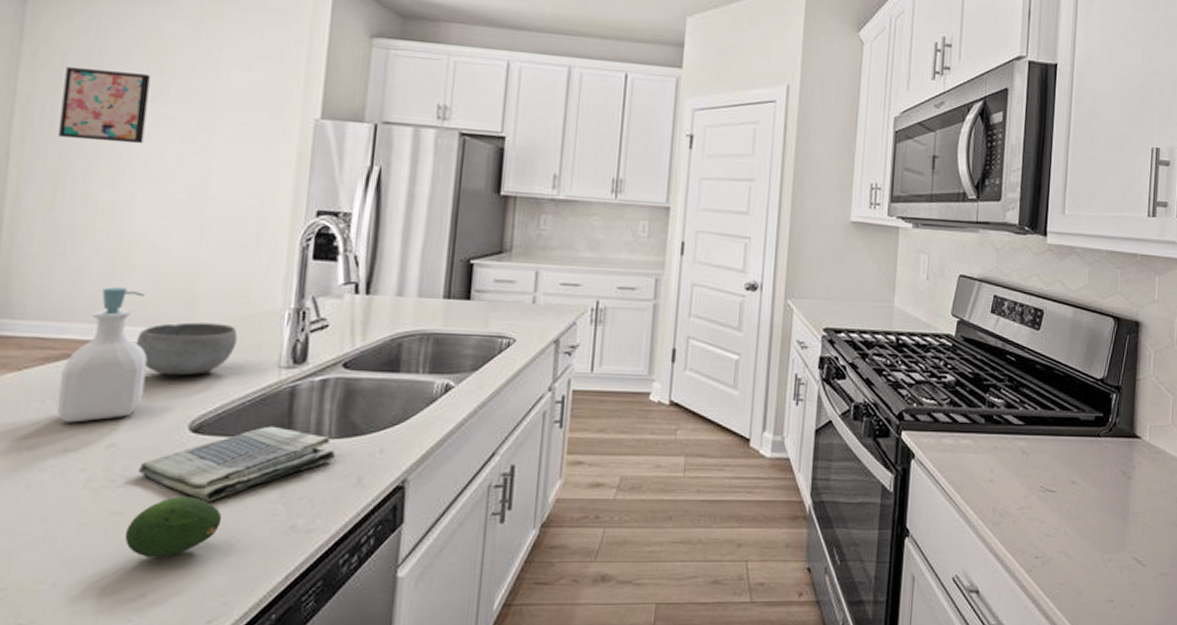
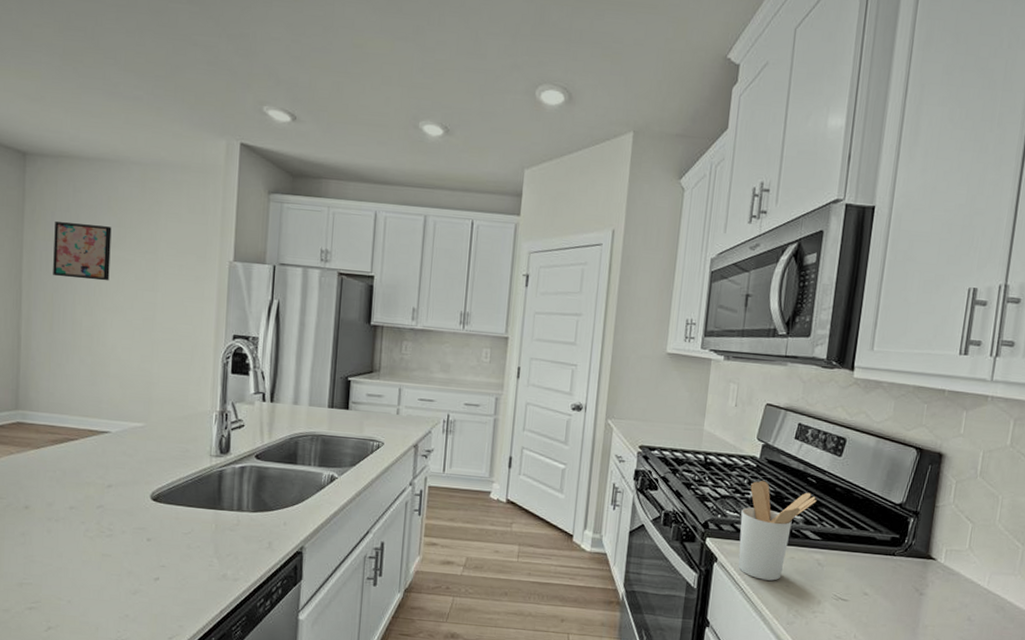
soap bottle: present [56,287,148,423] -> none [63,390,121,489]
fruit: present [124,496,222,558] -> none [112,546,176,590]
bowl: present [136,322,238,376] -> none [112,418,181,459]
dish towel: present [139,426,336,502] -> none [119,499,253,552]
utensil holder: none [937,361,1017,476] -> present [738,480,817,581]

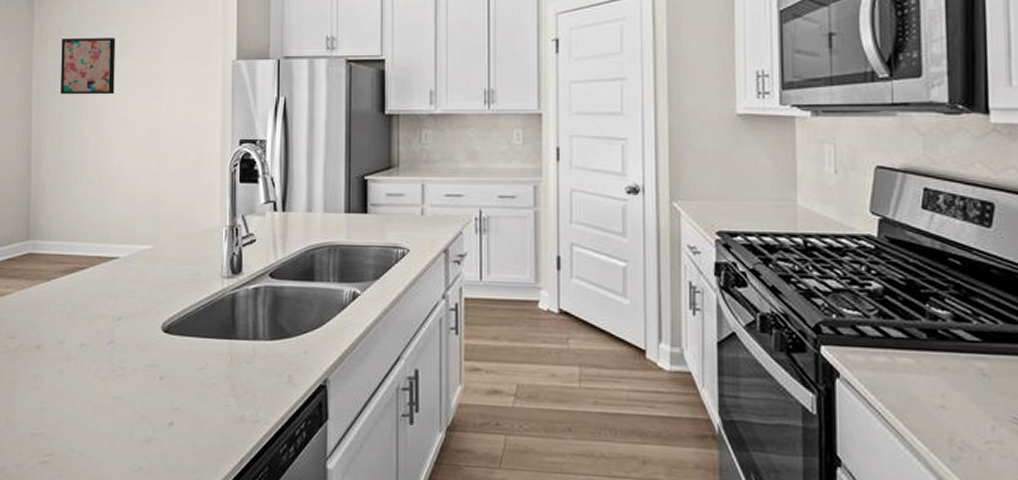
utensil holder: present [738,480,817,581] -> none [863,266,966,401]

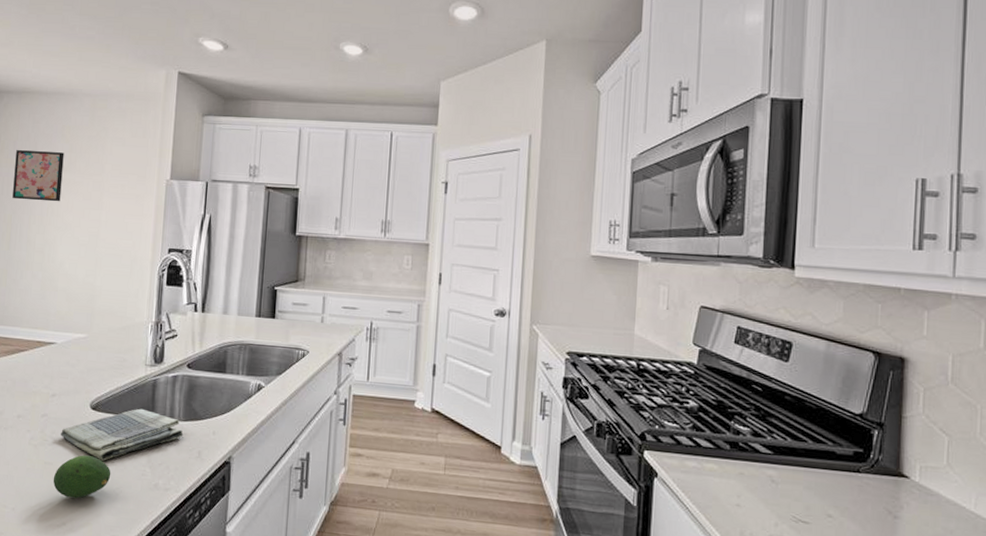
fruit: none [124,386,190,438] -> present [53,455,111,499]
dish towel: none [130,328,270,392] -> present [61,408,184,461]

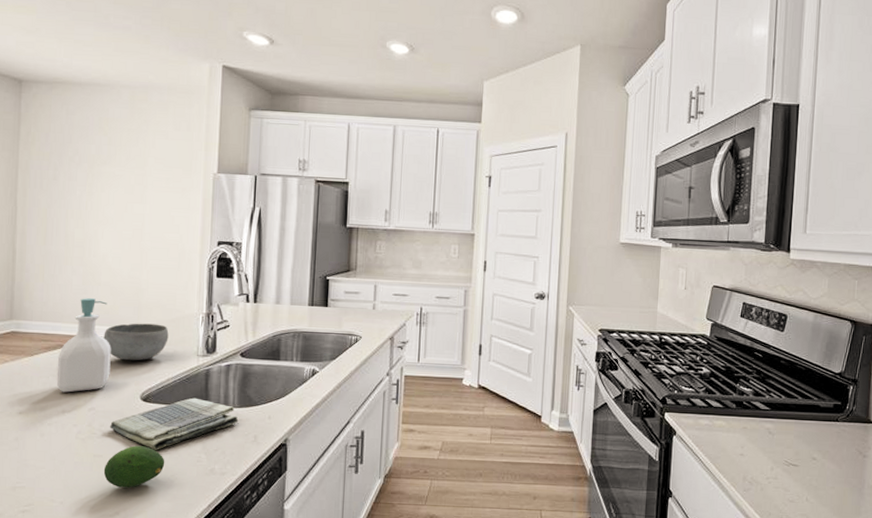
wall art: present [12,150,64,202] -> none [47,142,103,196]
soap bottle: none [13,303,65,398] -> present [56,298,111,393]
bowl: none [58,329,119,369] -> present [103,323,169,361]

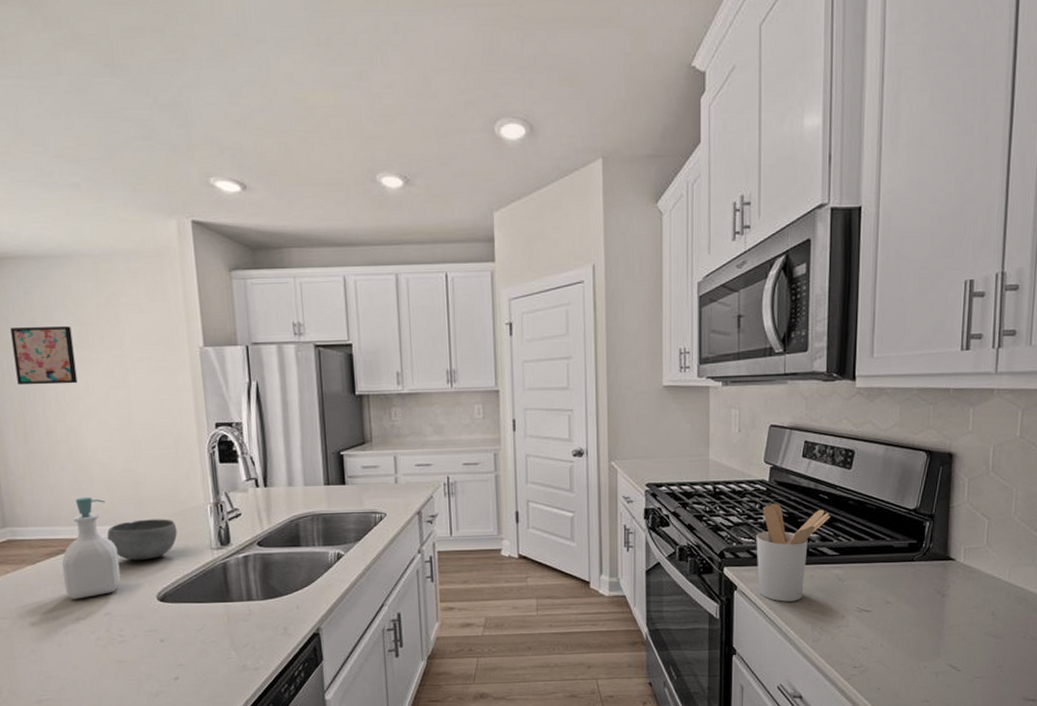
wall art: none [47,142,103,196] -> present [10,326,78,385]
fruit: present [103,446,165,488] -> none [130,647,194,692]
dish towel: present [110,398,239,450] -> none [129,593,265,651]
utensil holder: none [695,357,764,450] -> present [756,503,831,602]

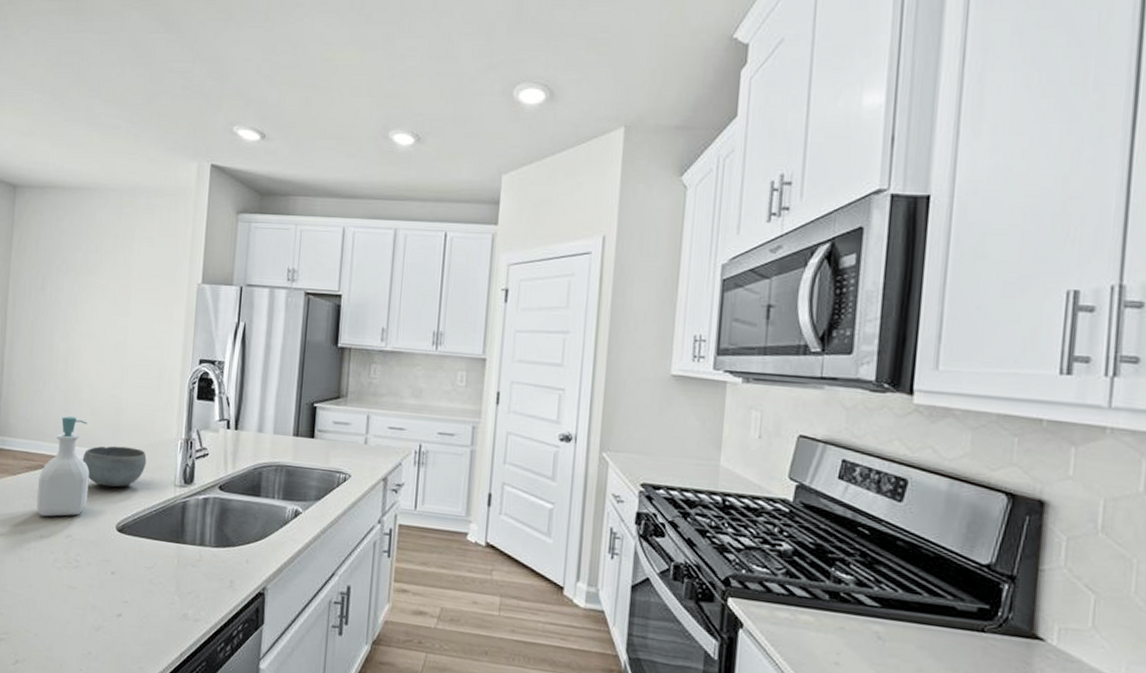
wall art: present [10,326,78,385] -> none [35,250,89,307]
utensil holder: present [756,503,831,602] -> none [770,529,872,656]

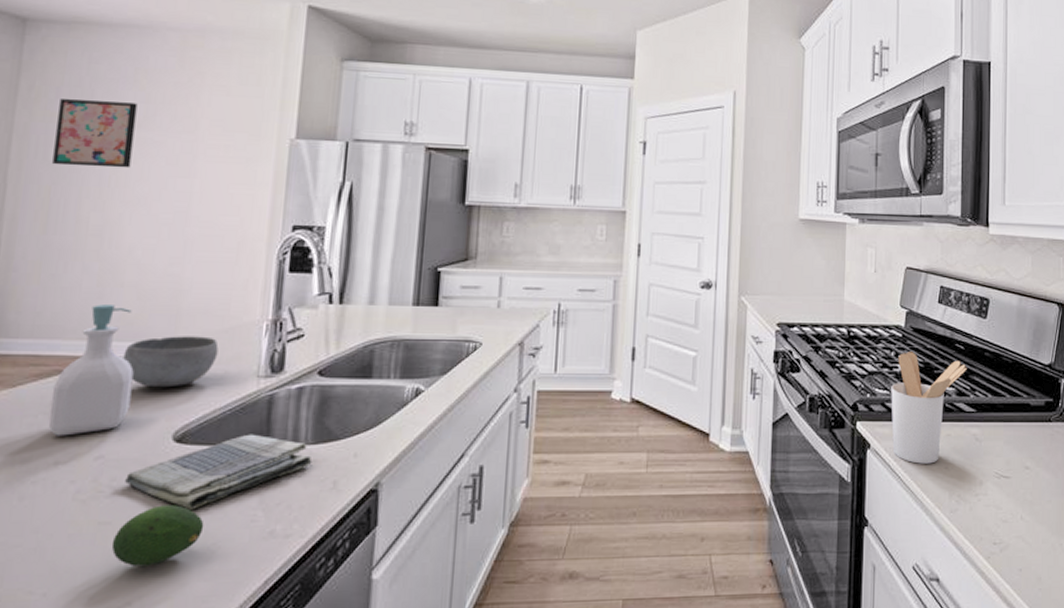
wall art: none [35,250,89,307] -> present [52,99,138,168]
fruit: none [77,580,138,626] -> present [111,505,204,566]
dish towel: none [85,532,215,587] -> present [125,434,313,510]
utensil holder: none [770,529,872,656] -> present [891,351,967,464]

